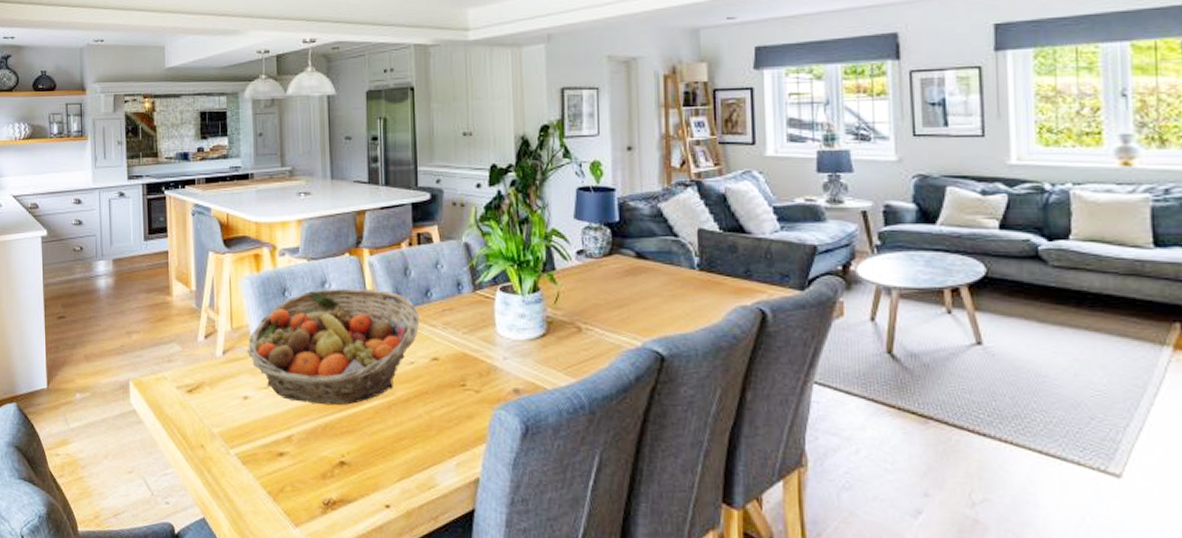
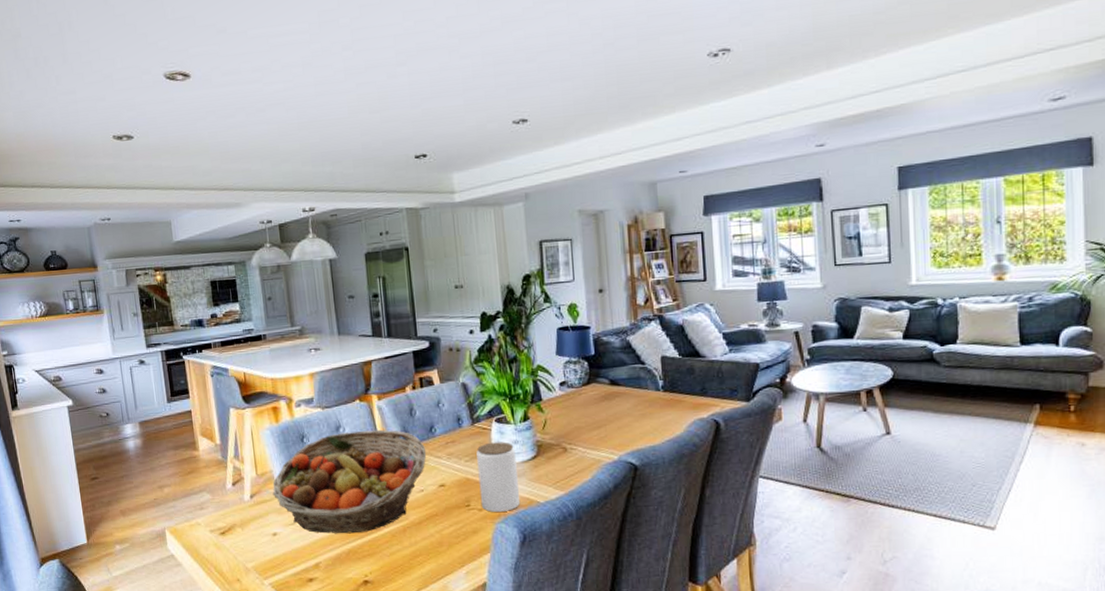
jar: none [477,314,524,396] -> present [476,442,521,512]

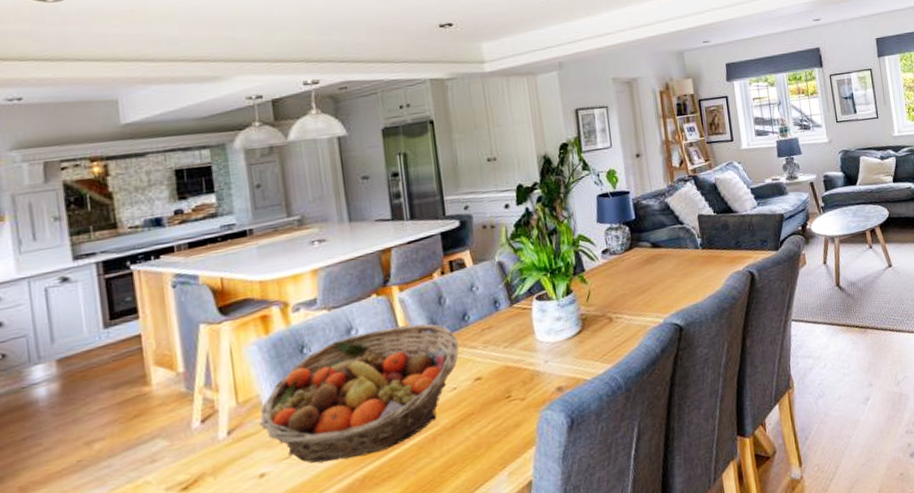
jar: present [476,442,521,512] -> none [516,320,567,400]

